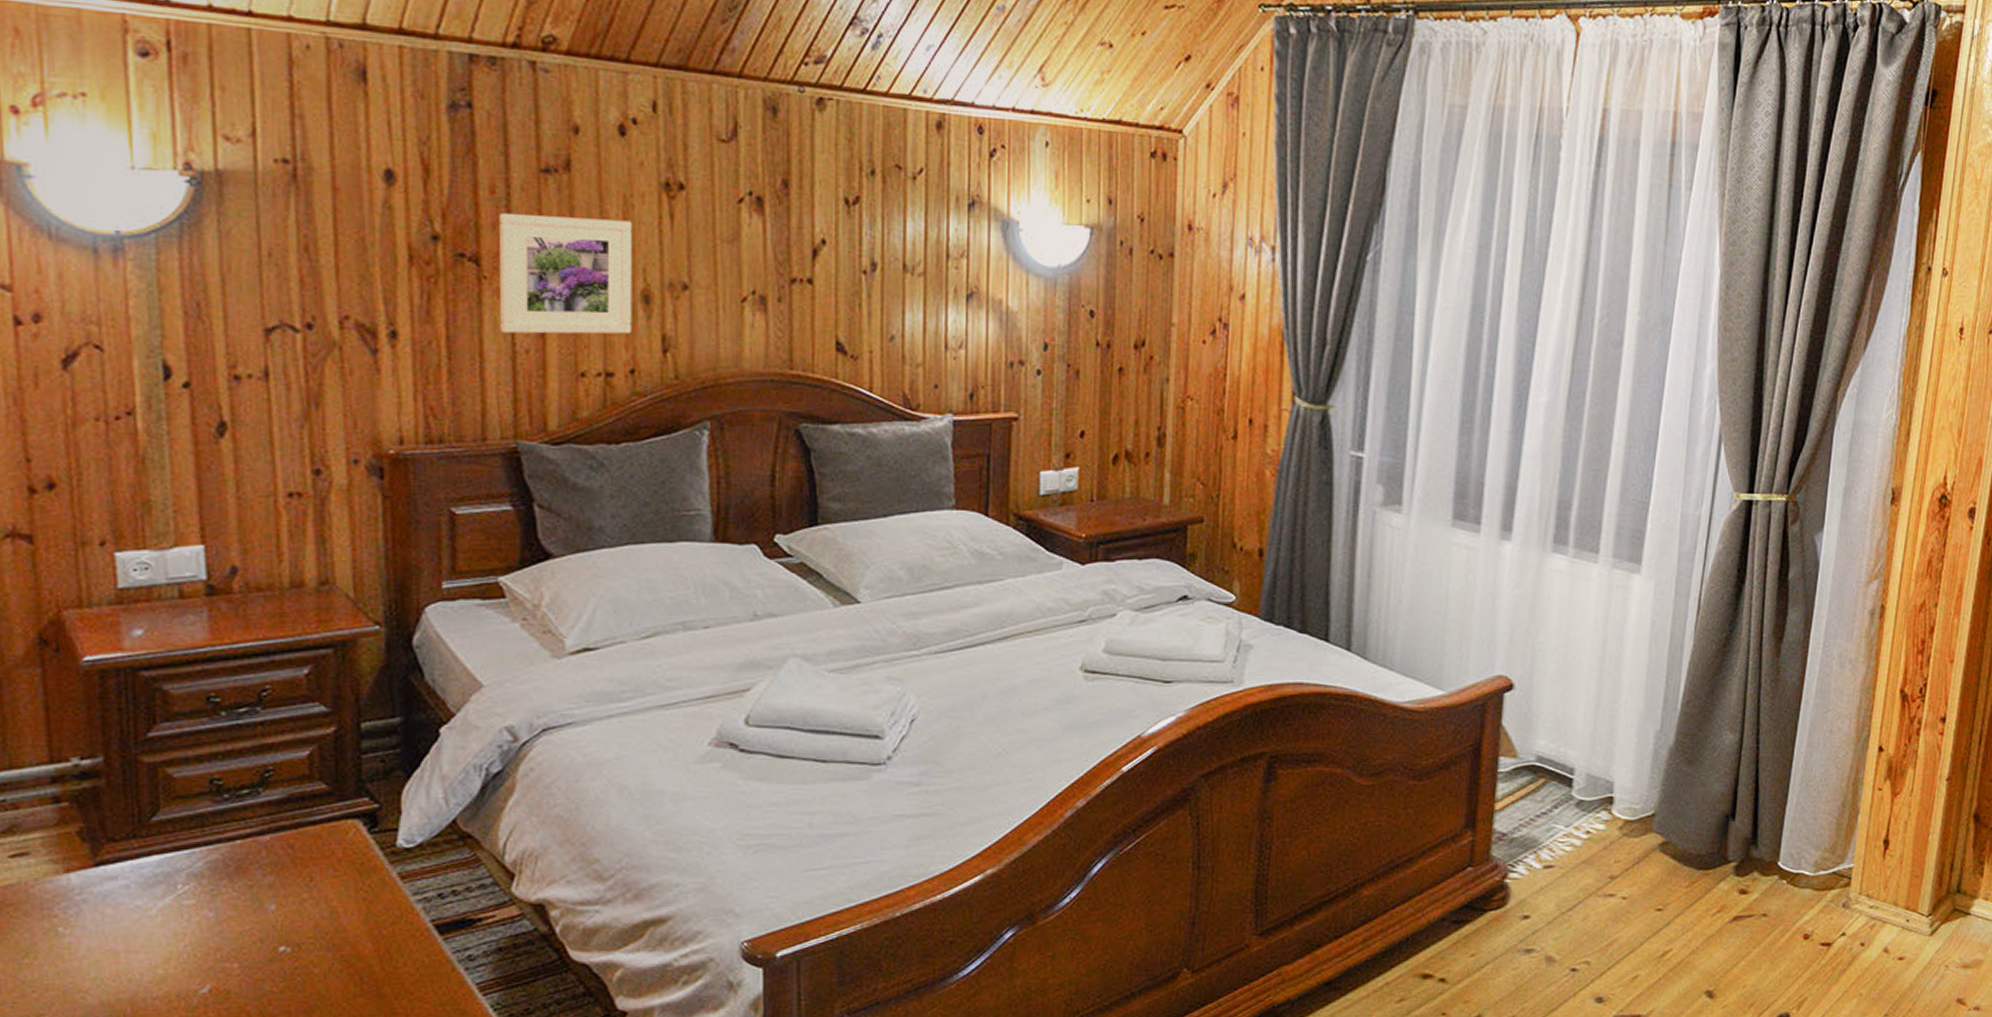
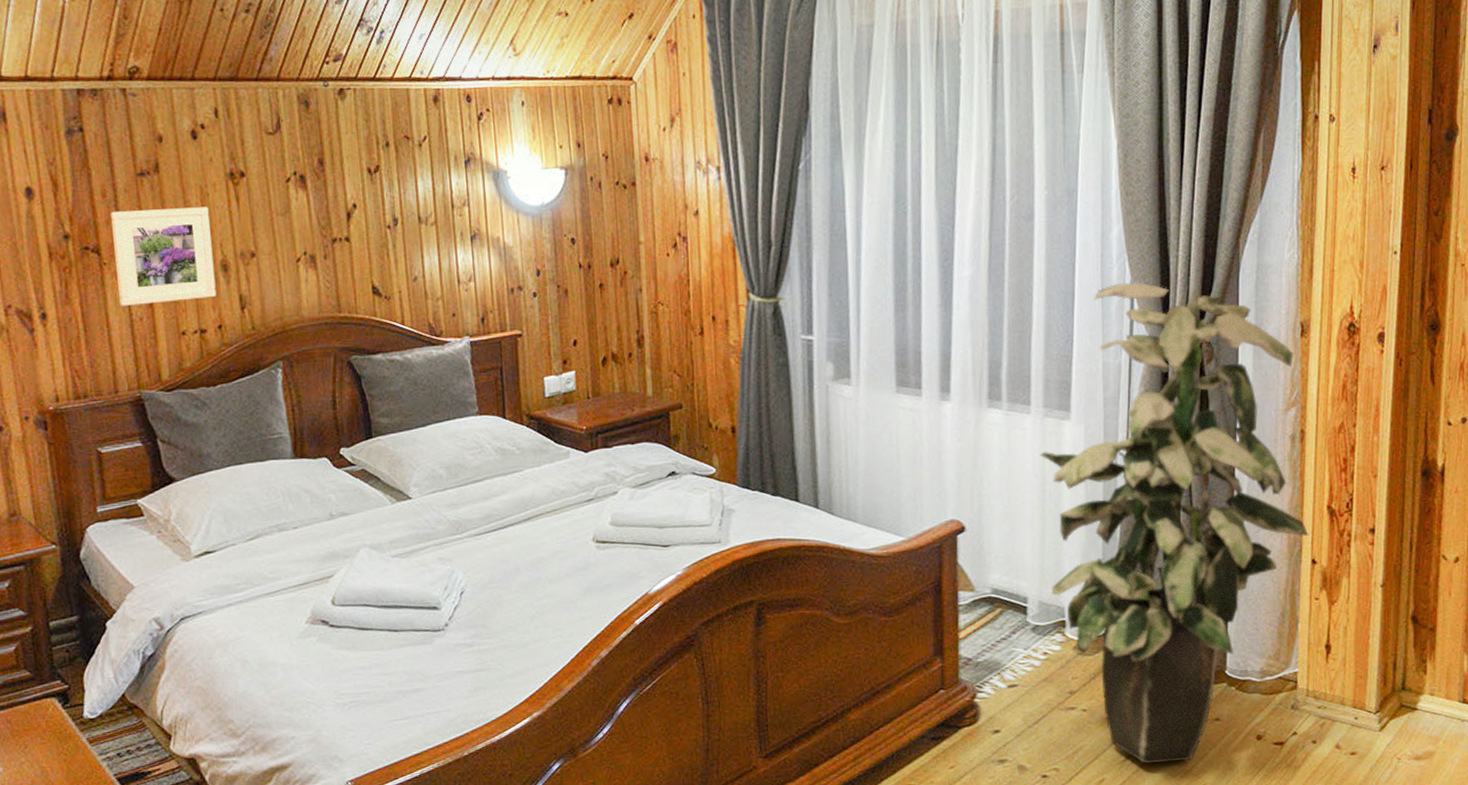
indoor plant: none [1601,426,1882,961] -> present [1040,282,1309,764]

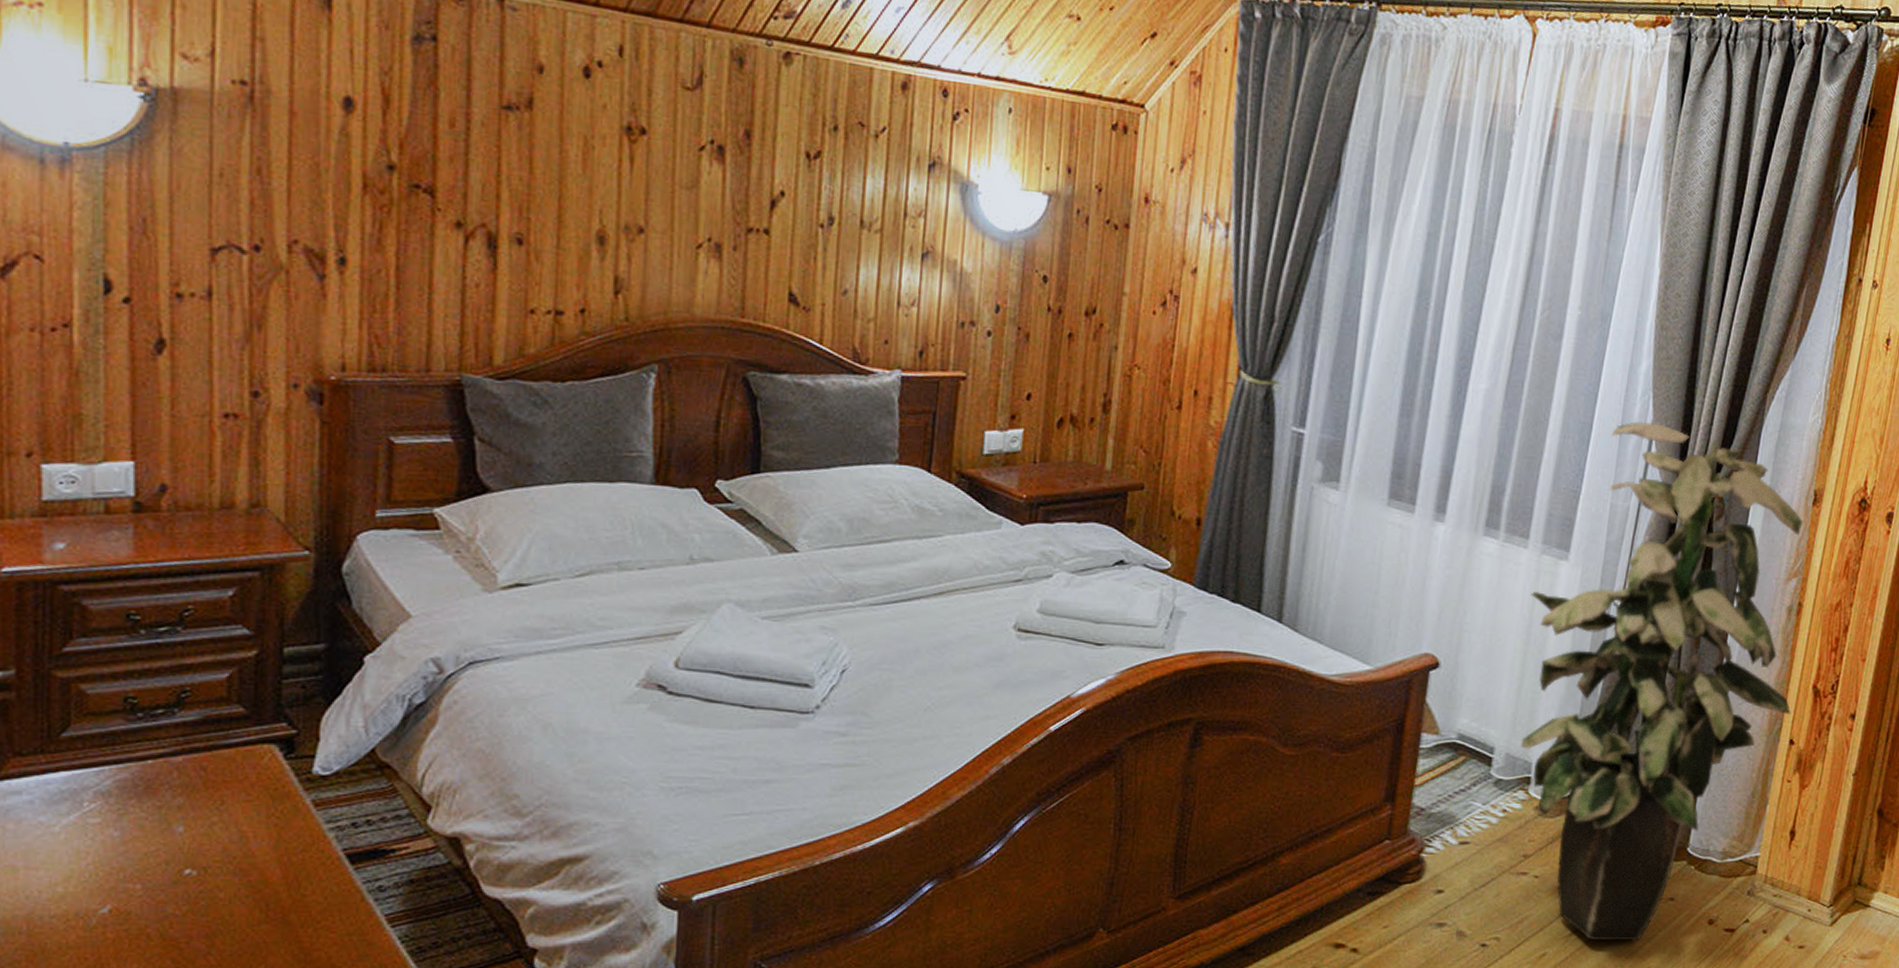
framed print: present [111,206,217,306] -> none [450,146,591,274]

